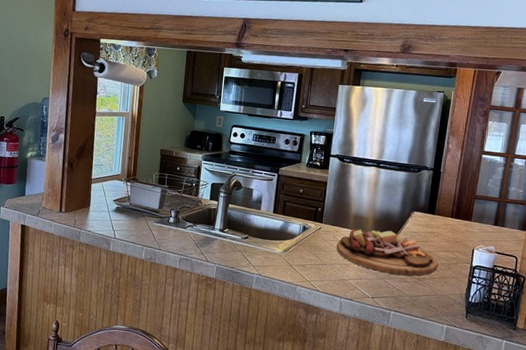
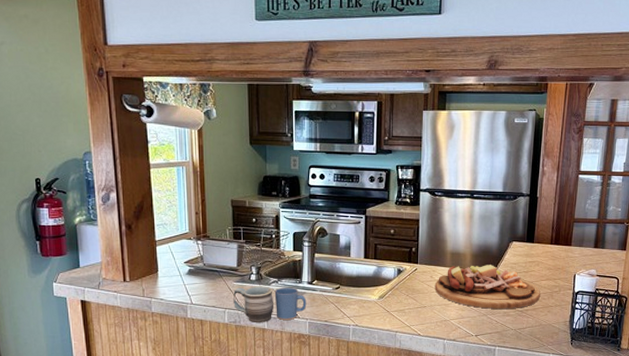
mug: none [151,228,188,262] -> present [233,286,274,322]
mug: none [188,232,217,263] -> present [274,287,307,320]

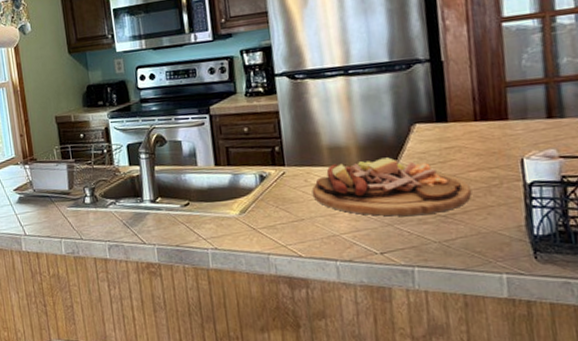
mug: present [233,286,274,322] -> none [68,209,115,252]
mug: present [274,287,307,320] -> none [113,208,153,247]

